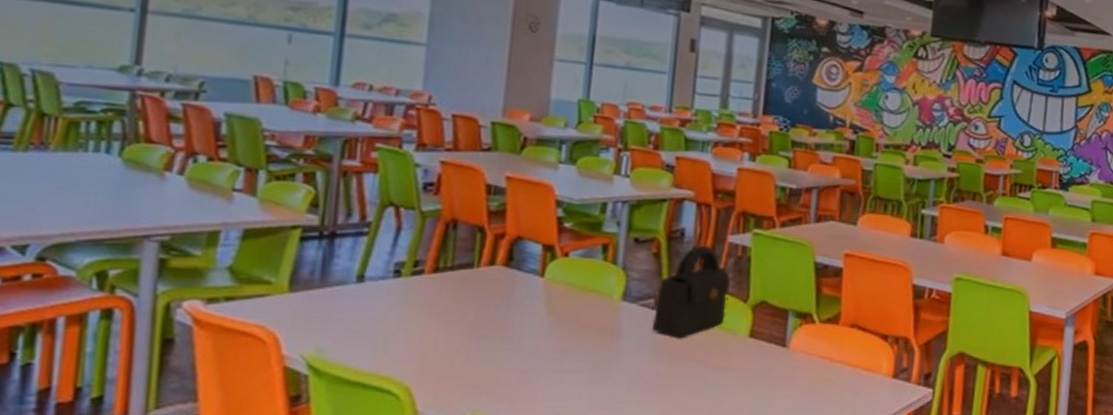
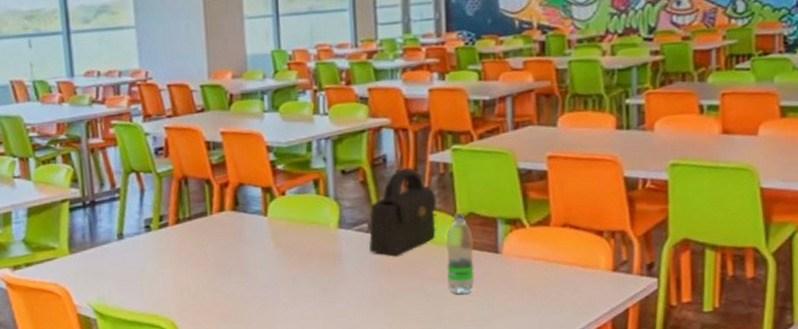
bottle: none [729,300,762,387] -> present [446,213,475,295]

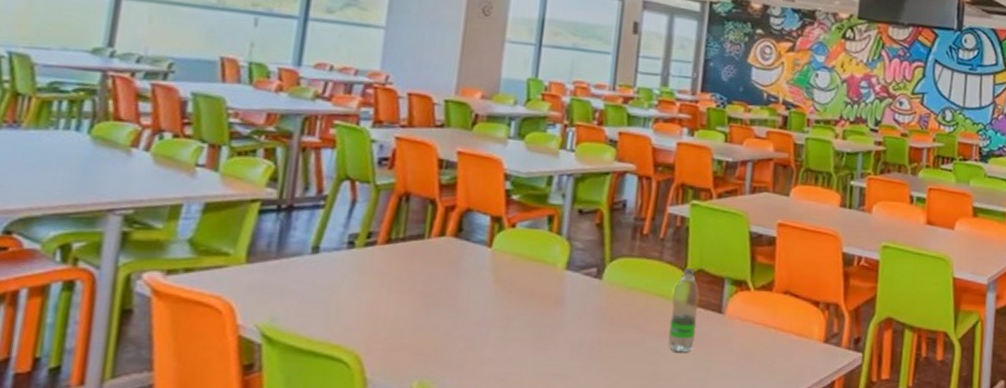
handbag: present [369,167,436,257] -> none [594,216,669,306]

